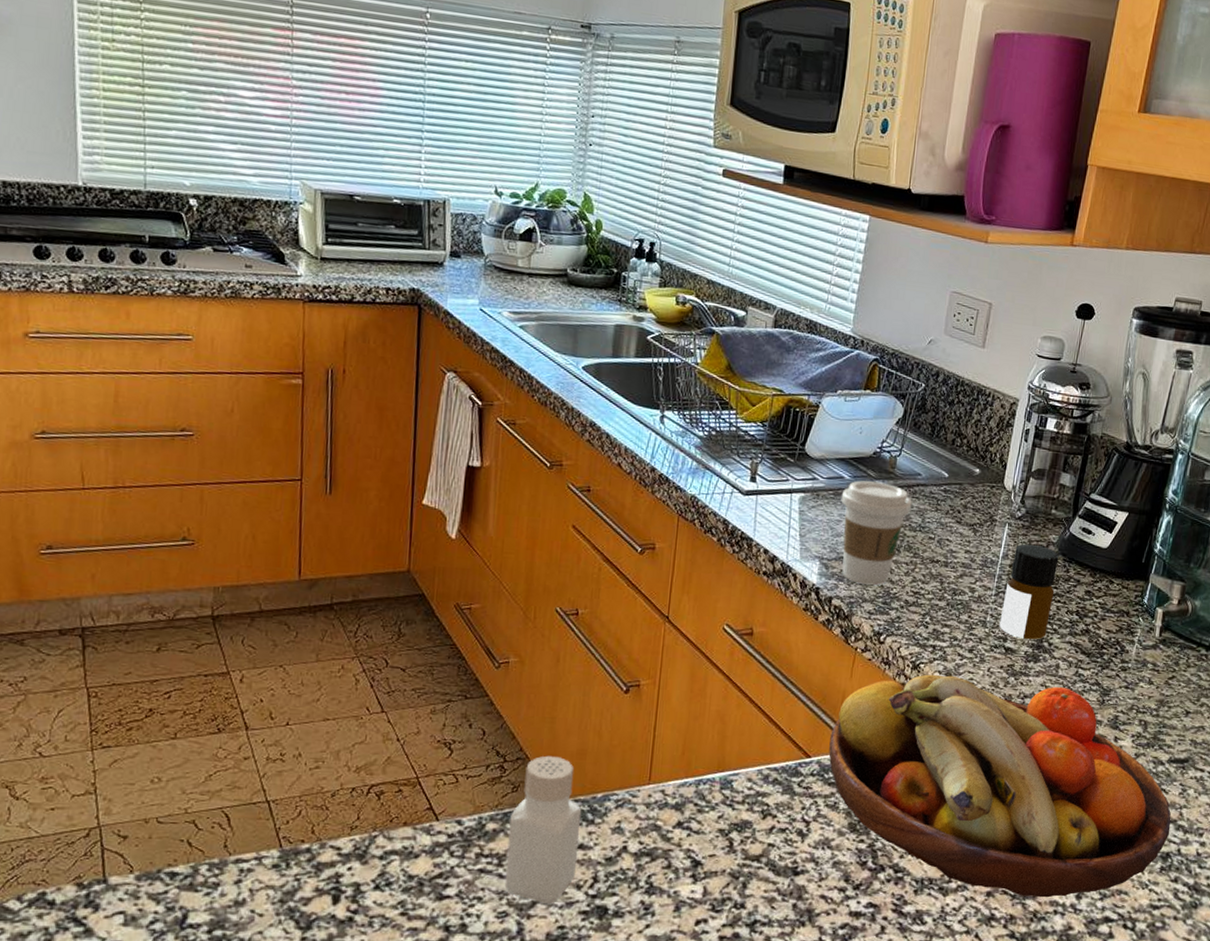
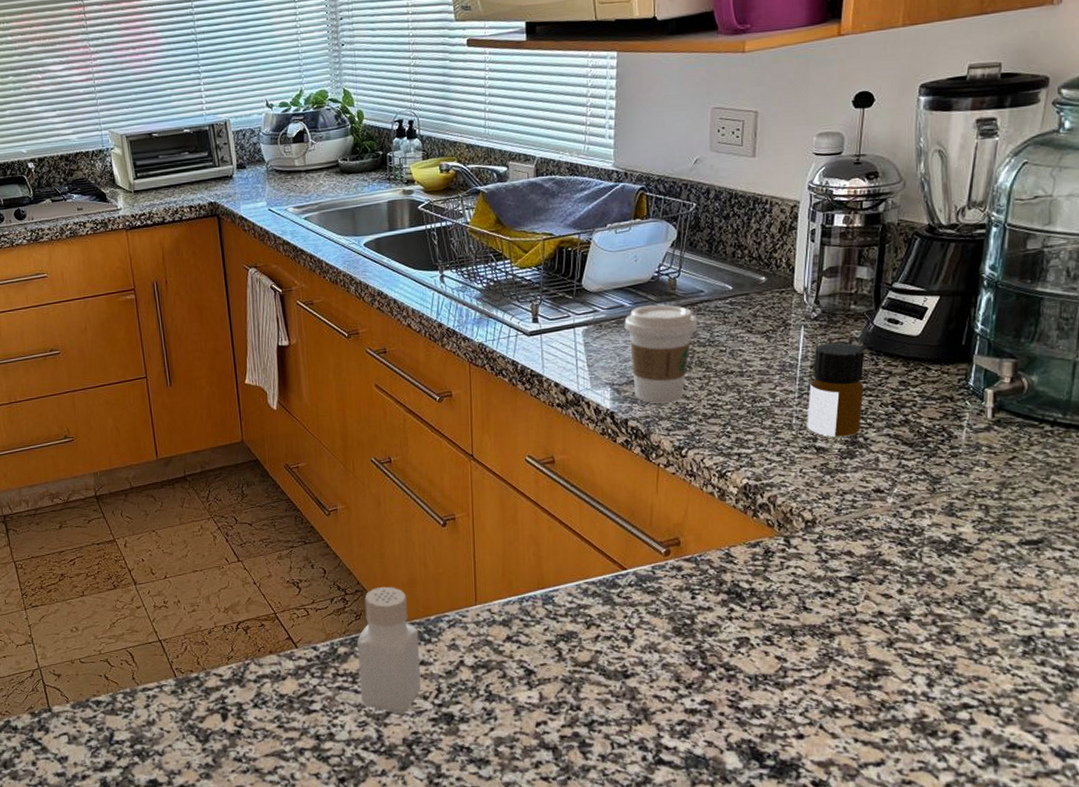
fruit bowl: present [829,674,1172,898] -> none [643,480,1030,688]

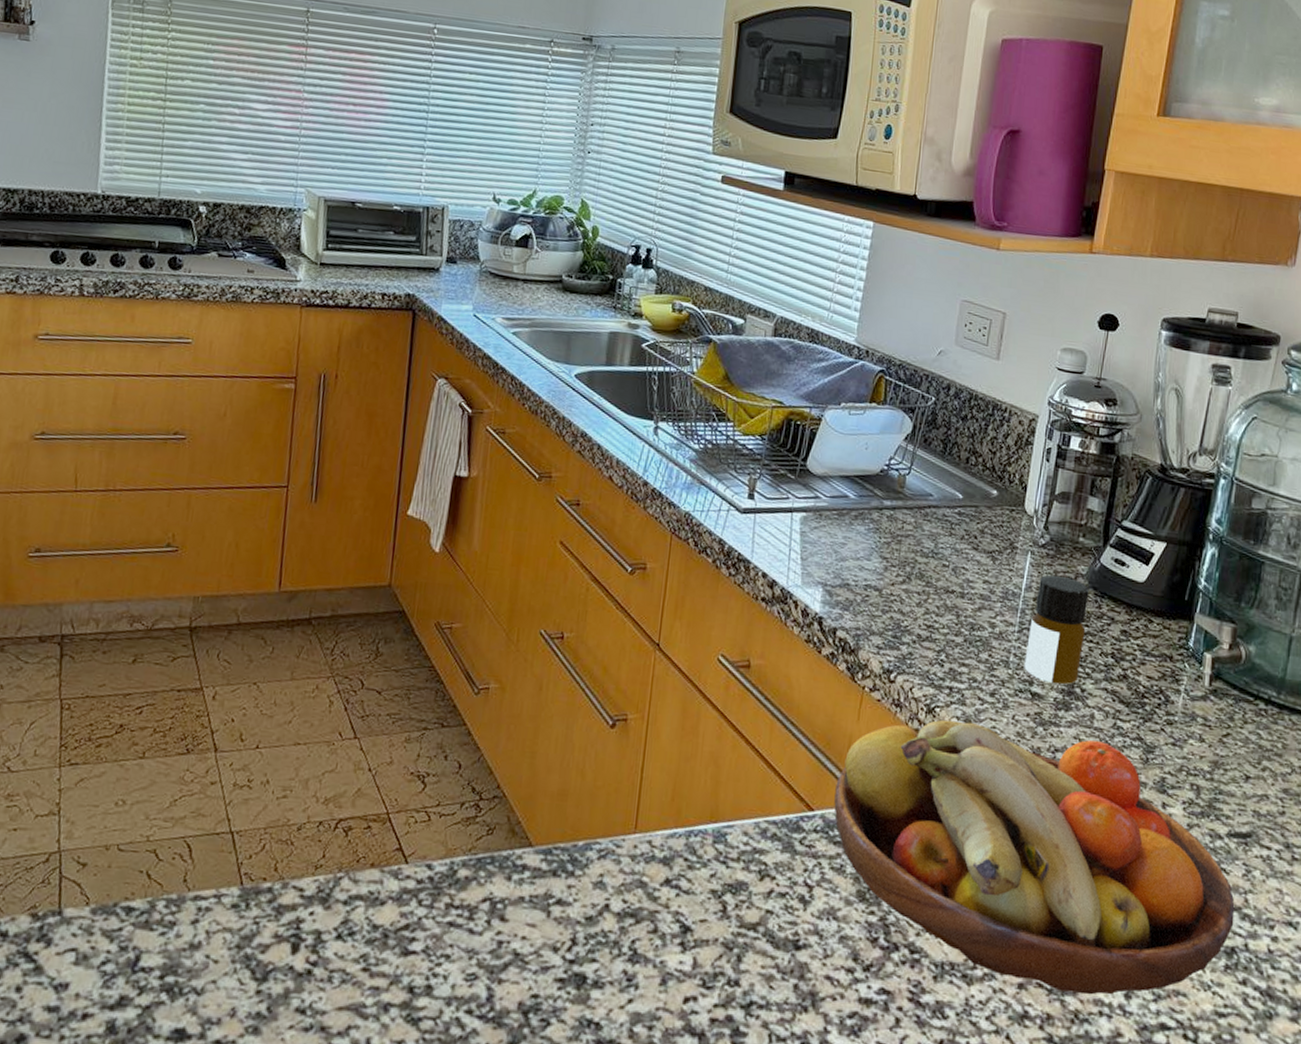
pepper shaker: present [357,586,421,714] -> none [475,794,561,969]
coffee cup: present [624,304,698,404] -> none [845,500,924,617]
fruit bowl: none [643,480,1030,688] -> present [834,720,1235,995]

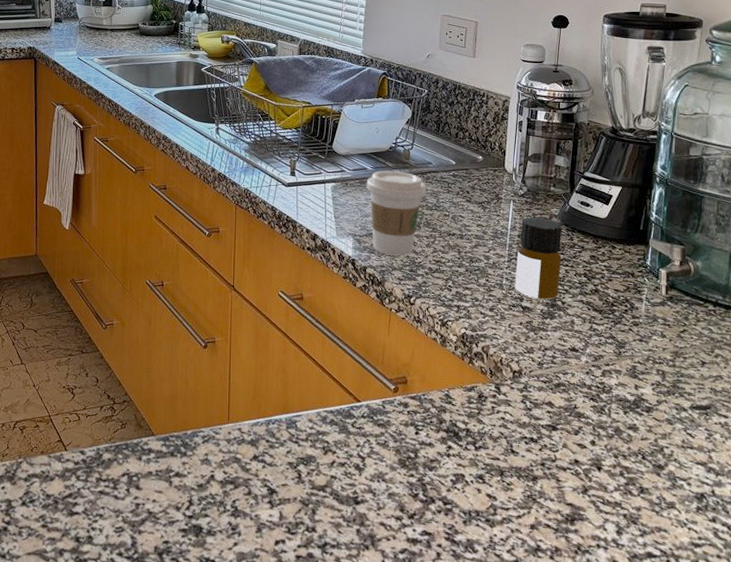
fruit bowl: present [834,720,1235,995] -> none [376,330,702,532]
coffee cup: none [845,500,924,617] -> present [366,171,427,257]

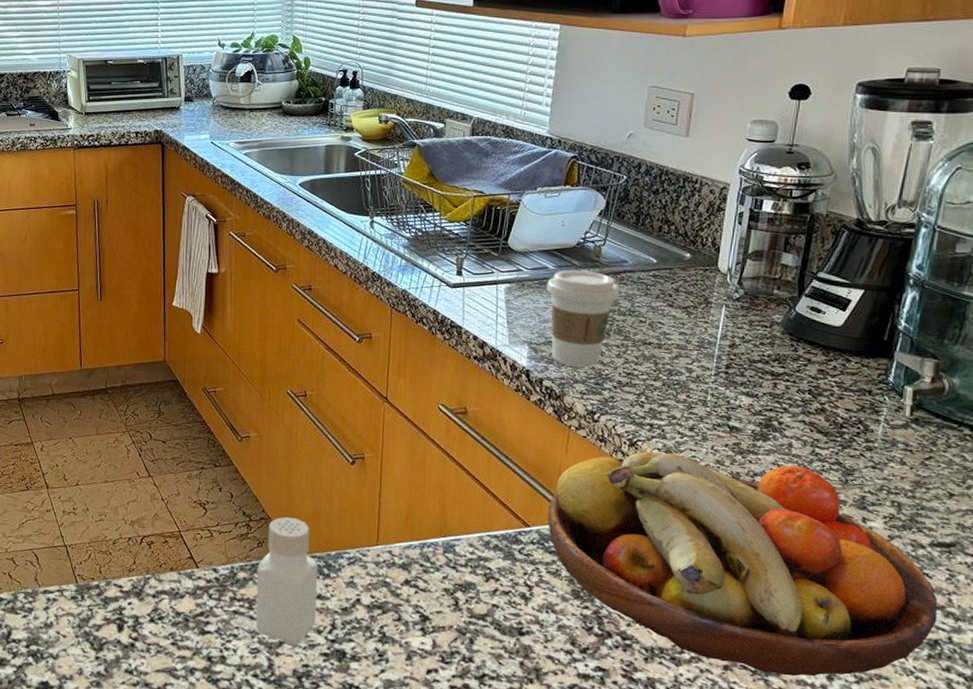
pepper shaker: none [119,399,176,523] -> present [255,516,319,646]
fruit bowl: none [376,330,702,532] -> present [548,451,938,677]
bottle: present [515,217,562,300] -> none [721,324,785,419]

